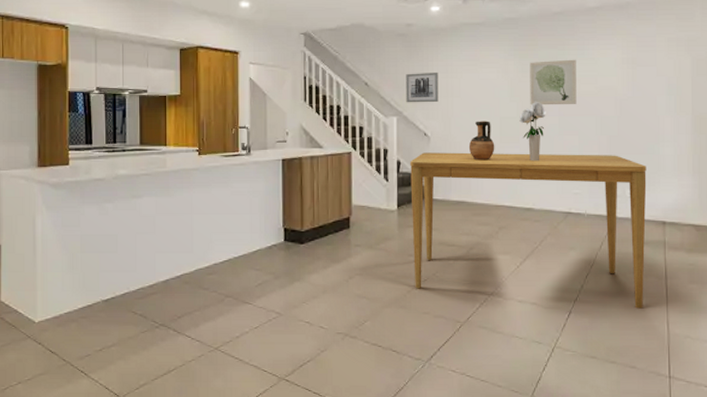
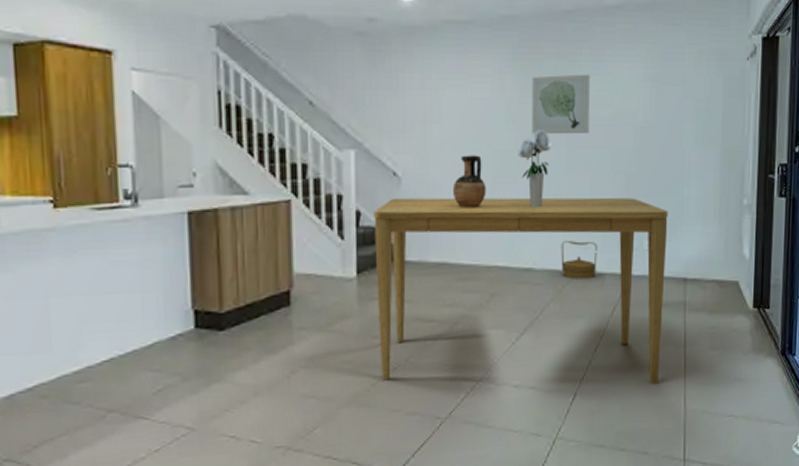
wall art: present [406,71,439,103] -> none [367,87,413,131]
basket: none [555,187,586,218] -> present [561,240,598,279]

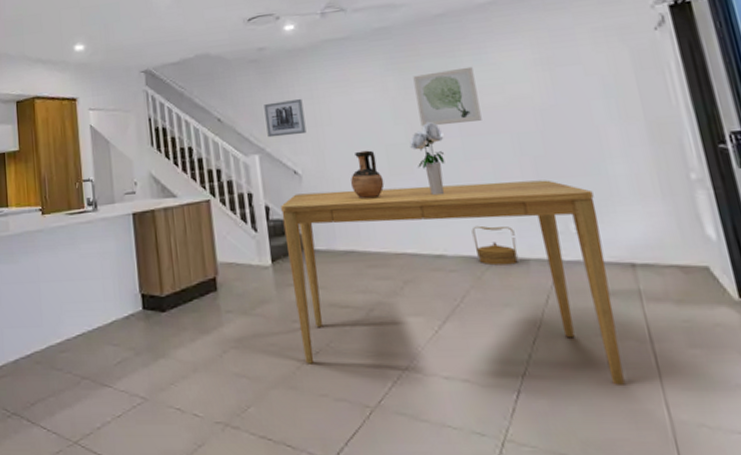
wall art: none [367,87,413,131] -> present [264,98,307,138]

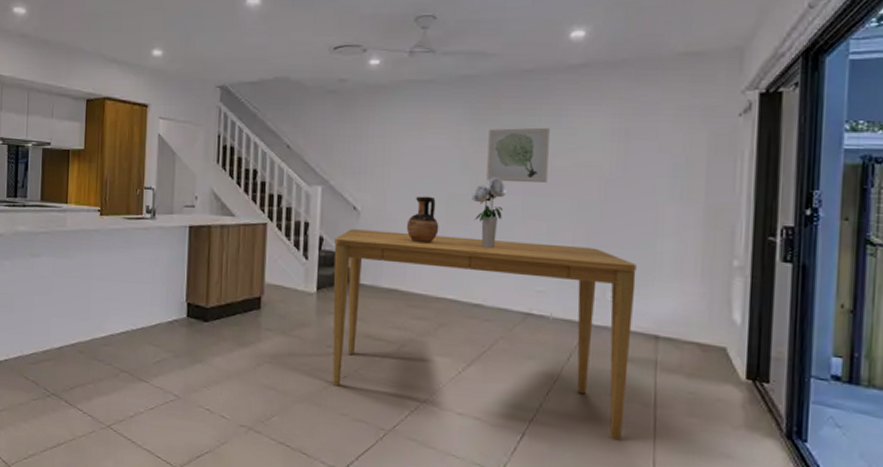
wall art: present [264,98,307,138] -> none [334,136,374,172]
basket: present [471,225,518,266] -> none [512,282,553,322]

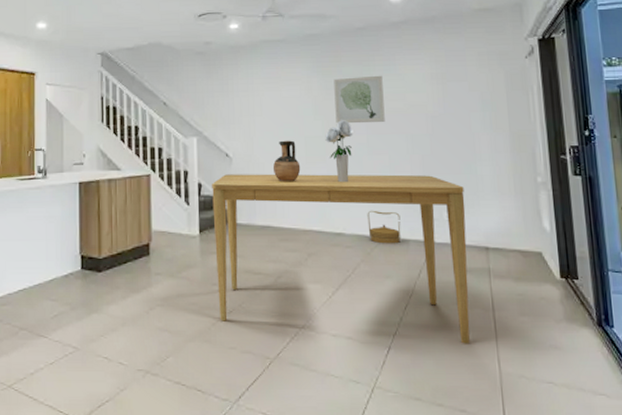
basket: none [512,282,553,322] -> present [367,210,401,244]

